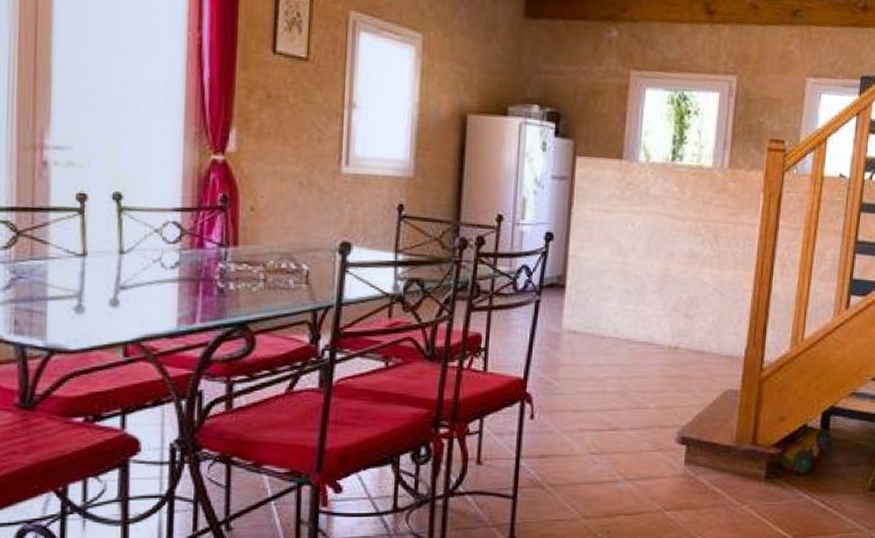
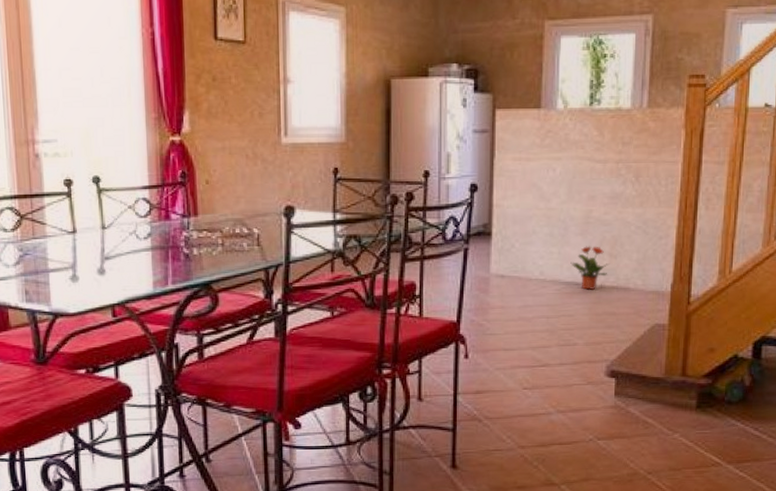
potted plant: none [645,305,684,351] -> present [570,246,608,290]

